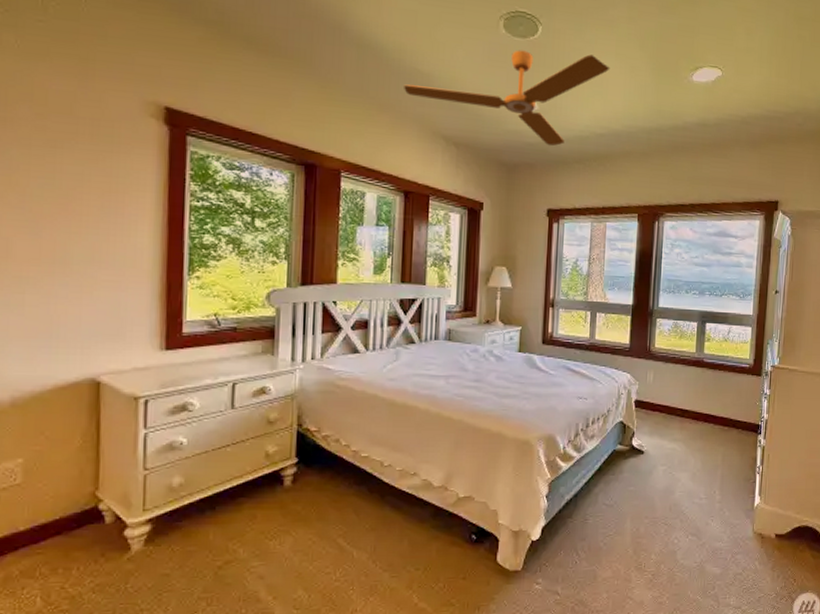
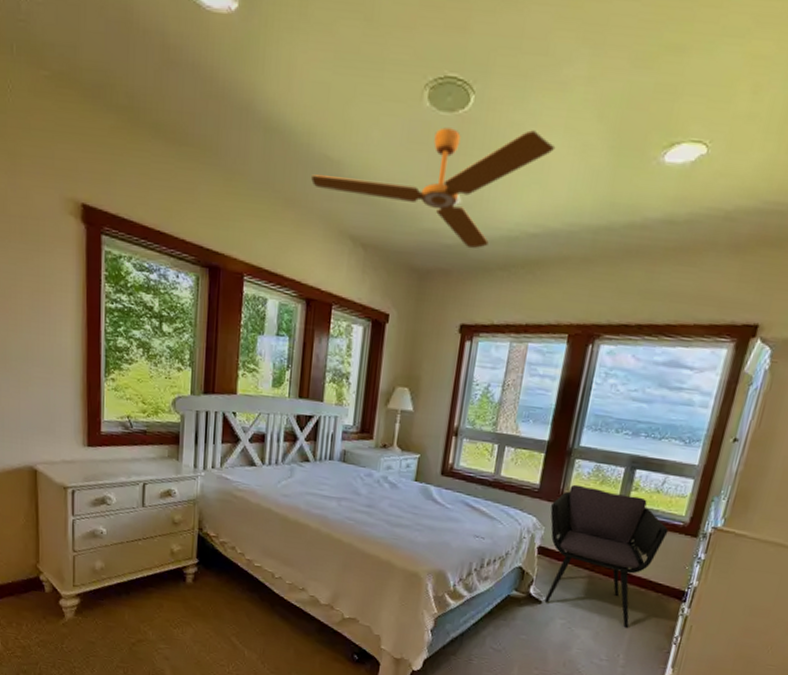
armchair: none [641,341,739,466] -> present [544,484,669,629]

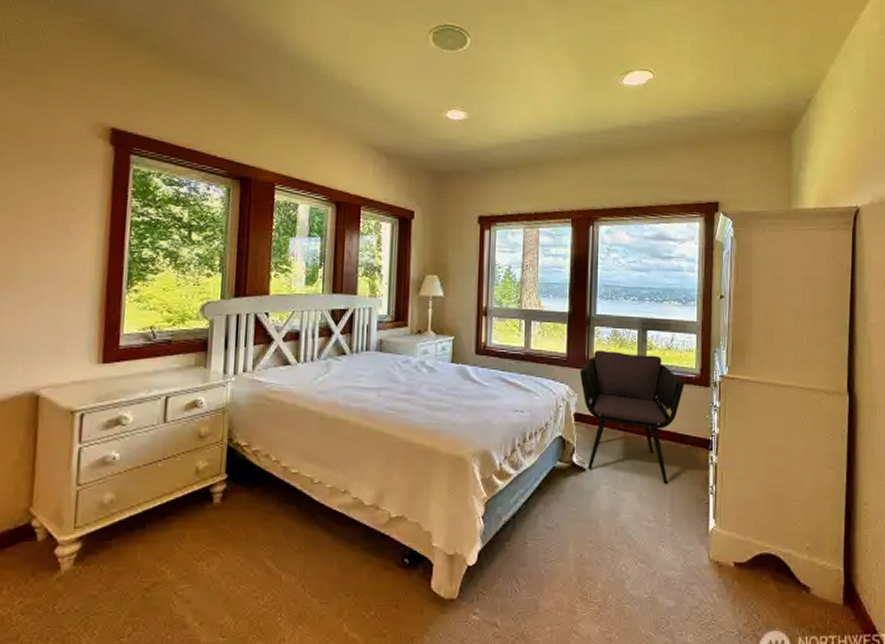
ceiling fan: present [311,127,556,249] -> none [336,61,539,154]

